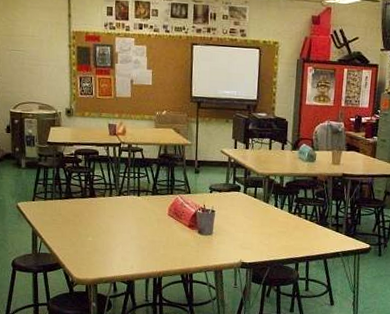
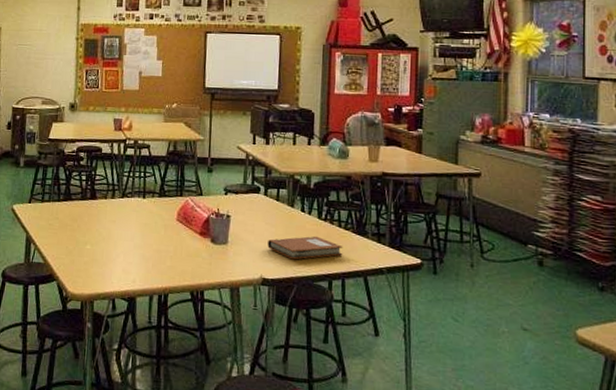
notebook: none [246,227,308,247] -> present [268,236,343,260]

